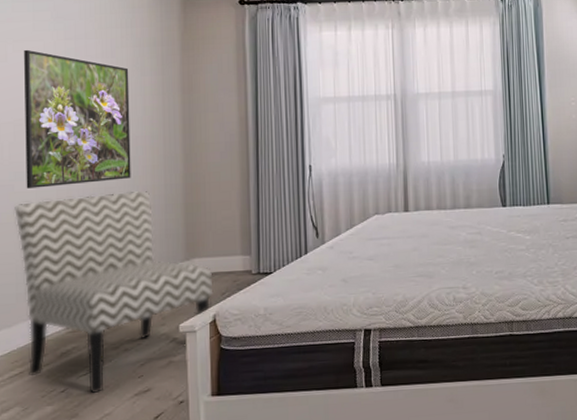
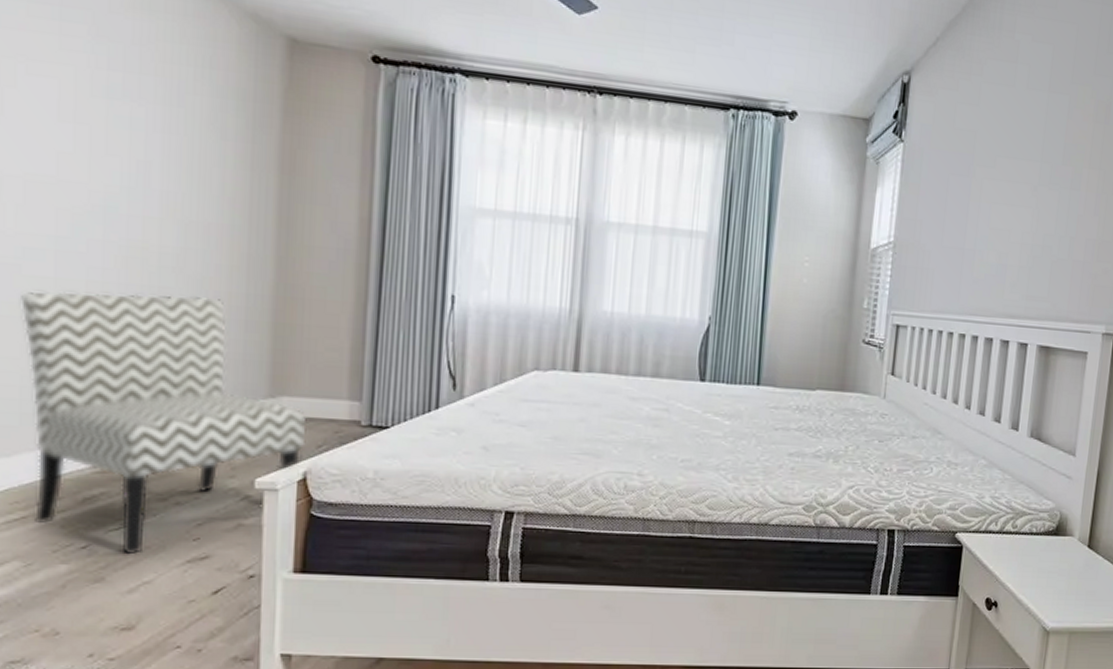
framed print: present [24,49,131,189] -> none [40,74,203,279]

